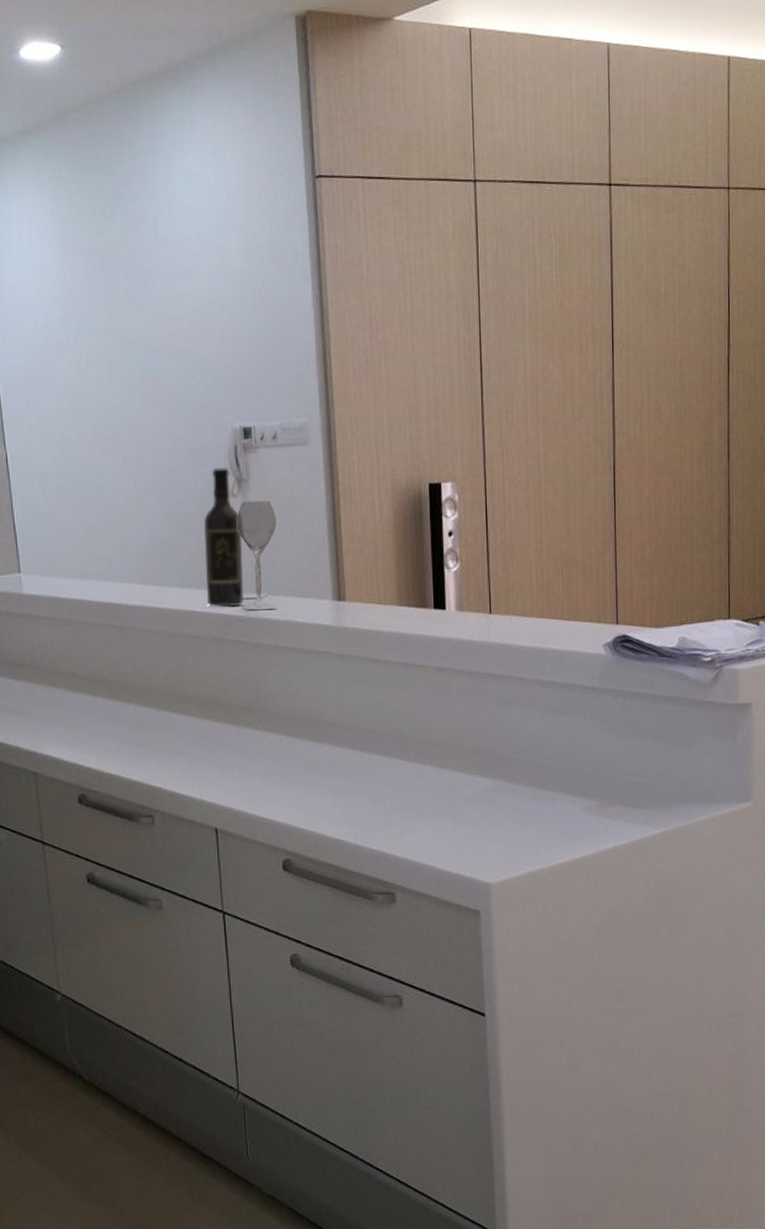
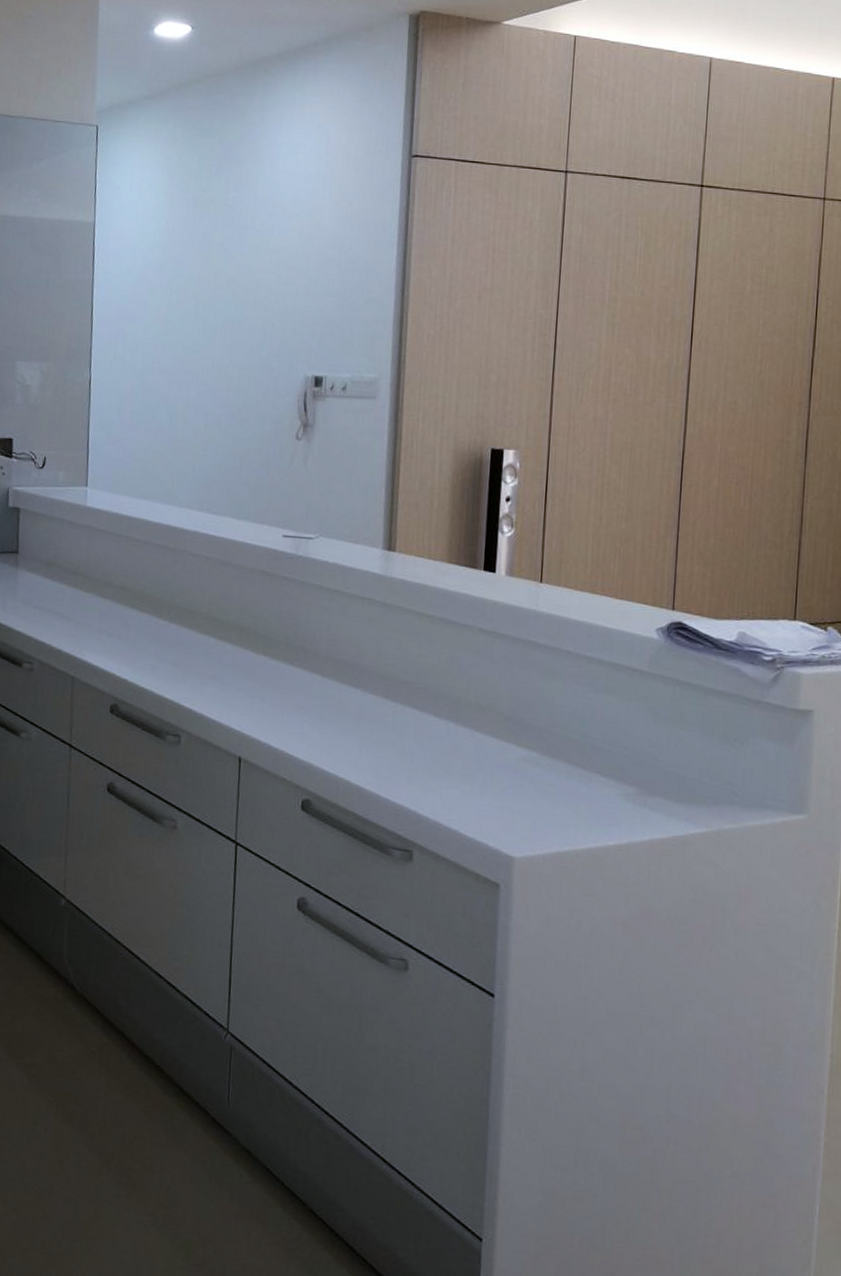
wine bottle: present [203,468,245,608] -> none [259,411,301,544]
wineglass: present [236,500,277,611] -> none [292,445,337,551]

